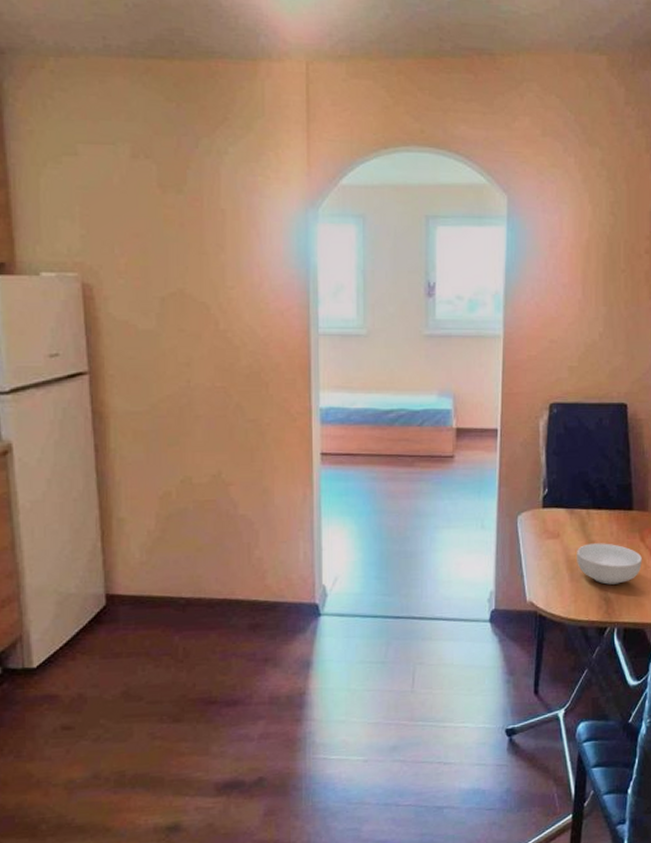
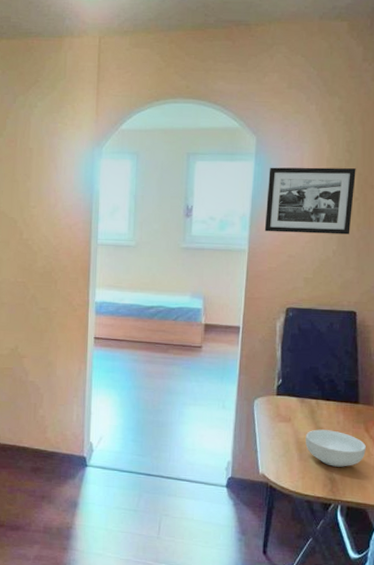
picture frame: none [521,233,622,314] -> present [264,167,356,235]

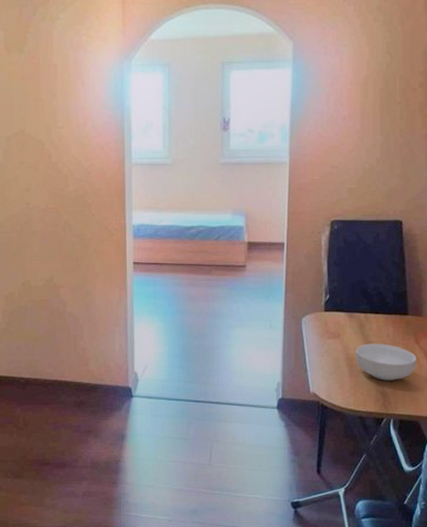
picture frame: present [264,167,356,235] -> none [305,71,397,142]

